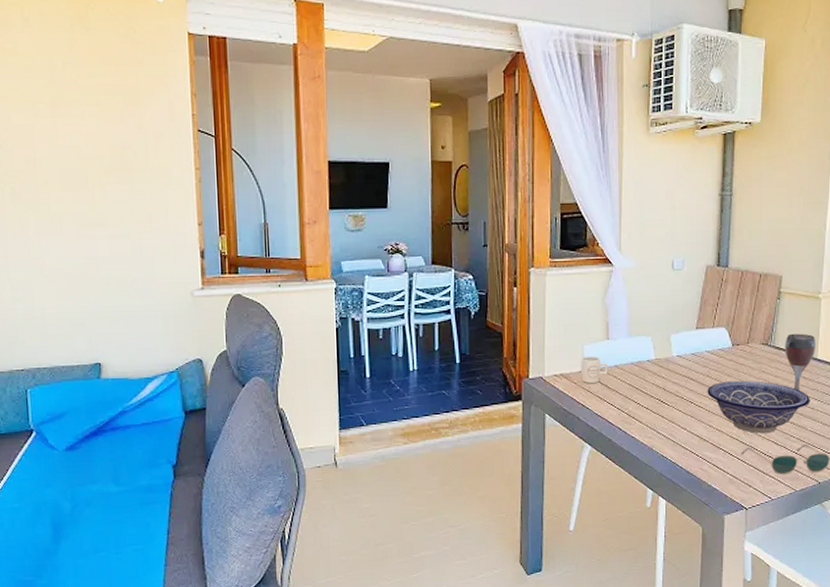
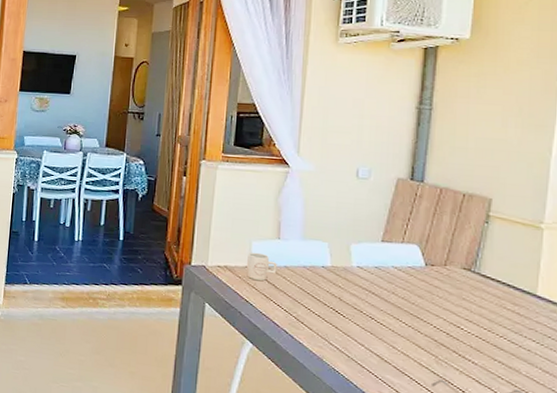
decorative bowl: present [707,380,809,434] -> none [392,302,525,368]
cup: present [785,333,816,403] -> none [493,262,535,344]

